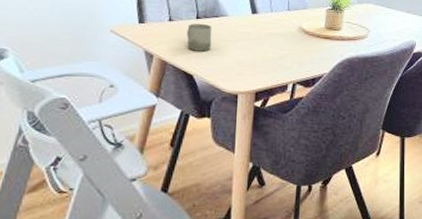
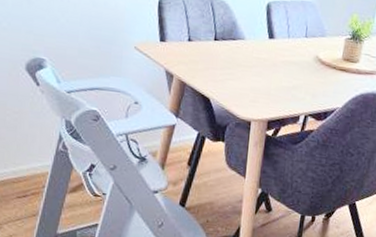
cup: present [187,23,213,52] -> none [205,45,230,76]

